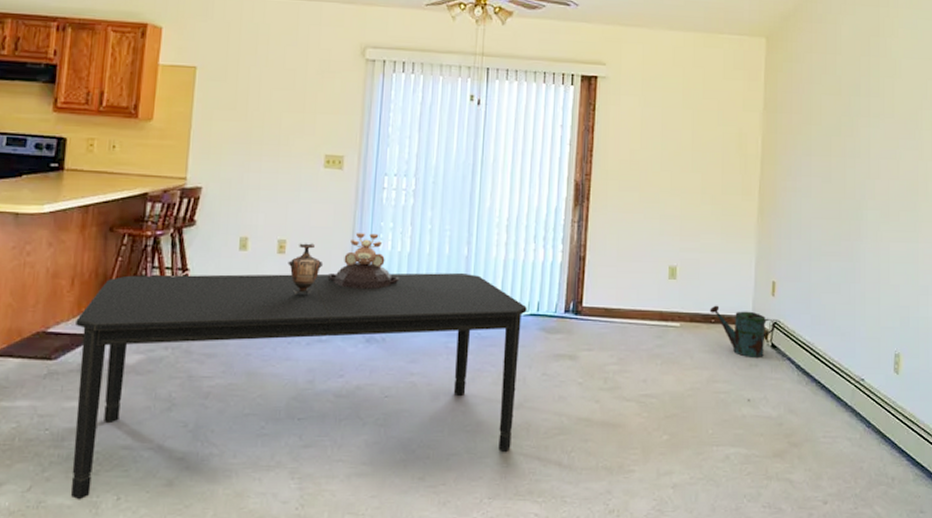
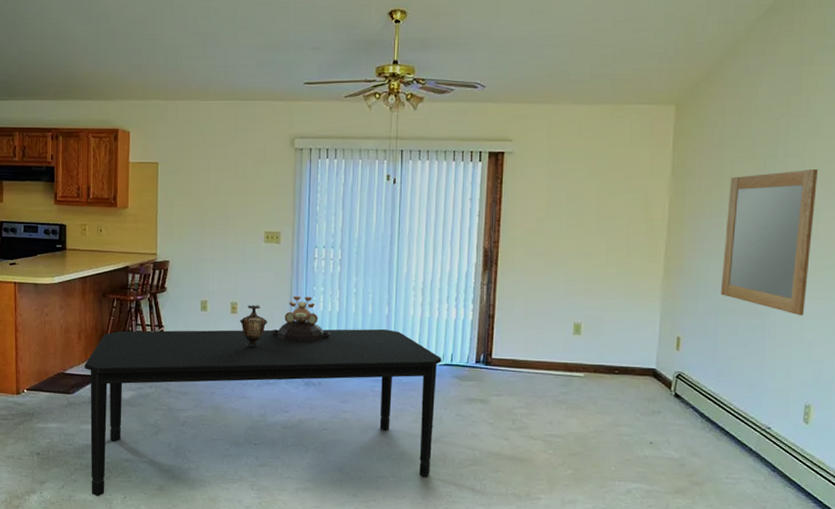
watering can: present [709,305,776,359] -> none [613,358,680,406]
home mirror: none [813,109,897,259] -> present [720,168,818,316]

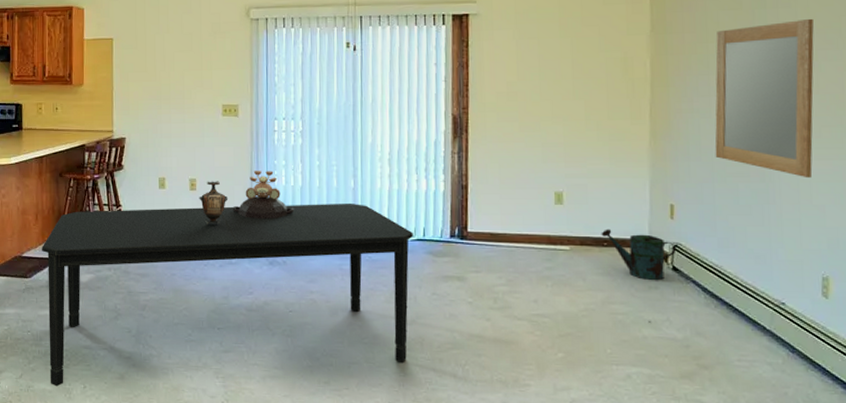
watering can: none [613,358,680,406] -> present [601,229,676,281]

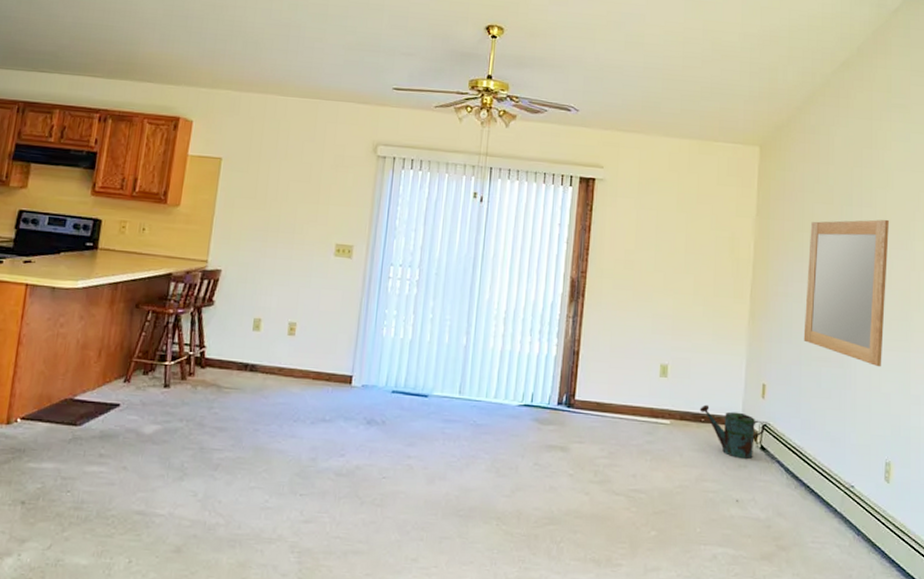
dining table: present [42,202,413,387] -> none [86,349,521,561]
vase: present [199,181,229,224] -> none [297,326,330,375]
decorative bowl: present [232,171,294,220] -> none [333,319,401,374]

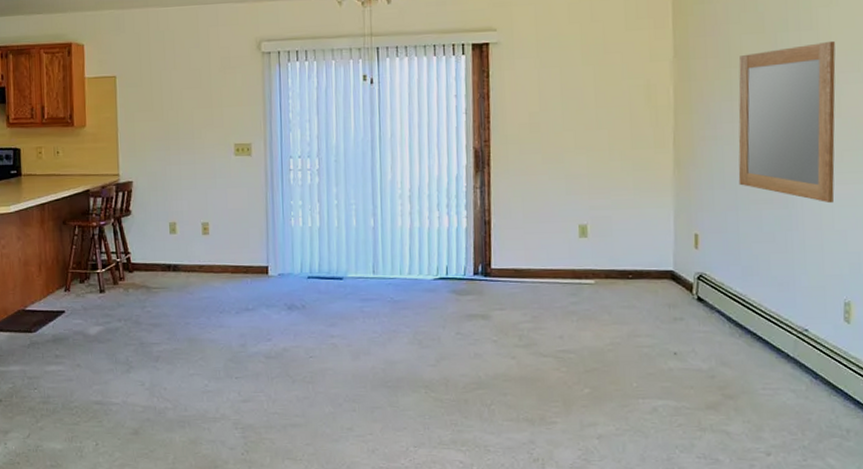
watering can: present [699,404,765,460] -> none [626,261,701,312]

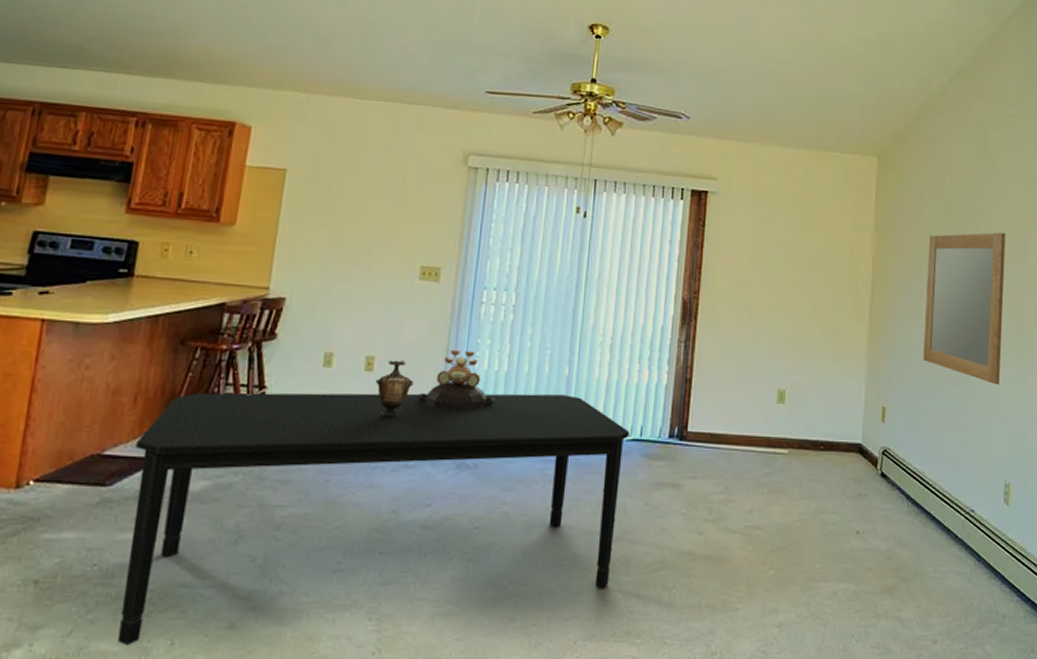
dining table: none [46,242,436,445] -> present [117,392,629,646]
vase: none [212,224,243,270] -> present [375,360,414,416]
decorative bowl: none [248,212,313,263] -> present [417,350,495,411]

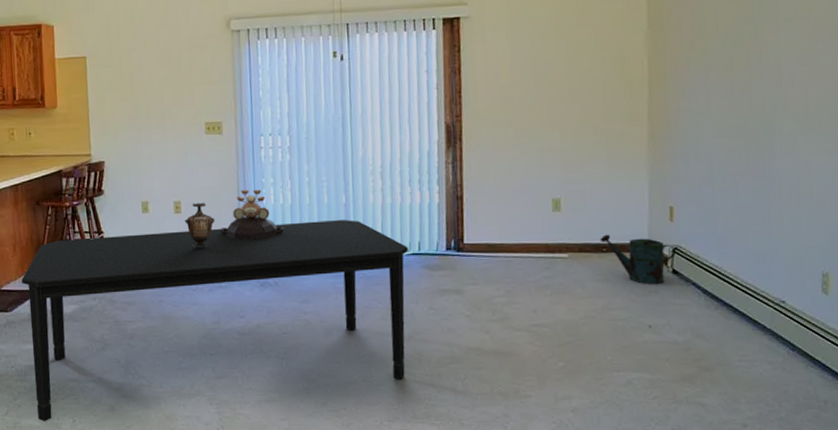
watering can: none [818,431,885,488] -> present [600,234,676,285]
home mirror: present [923,232,1005,385] -> none [714,9,814,174]

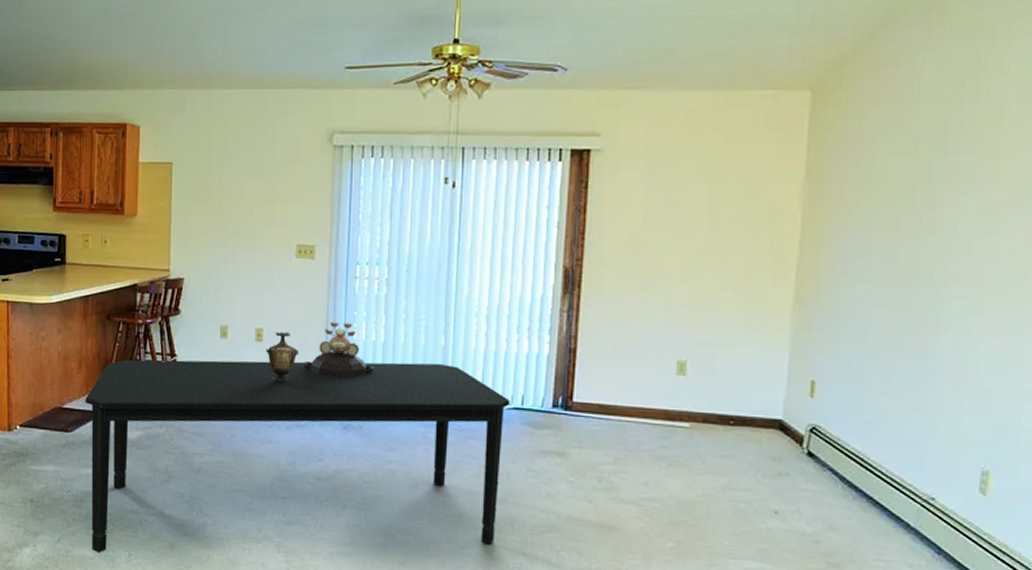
watering can: present [600,234,676,285] -> none [727,405,814,467]

